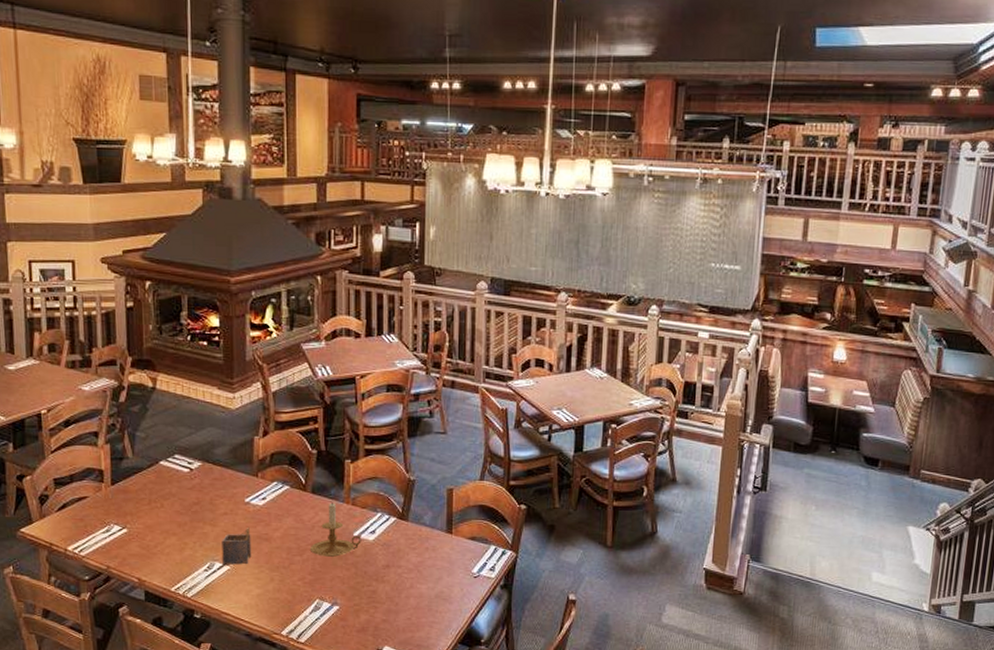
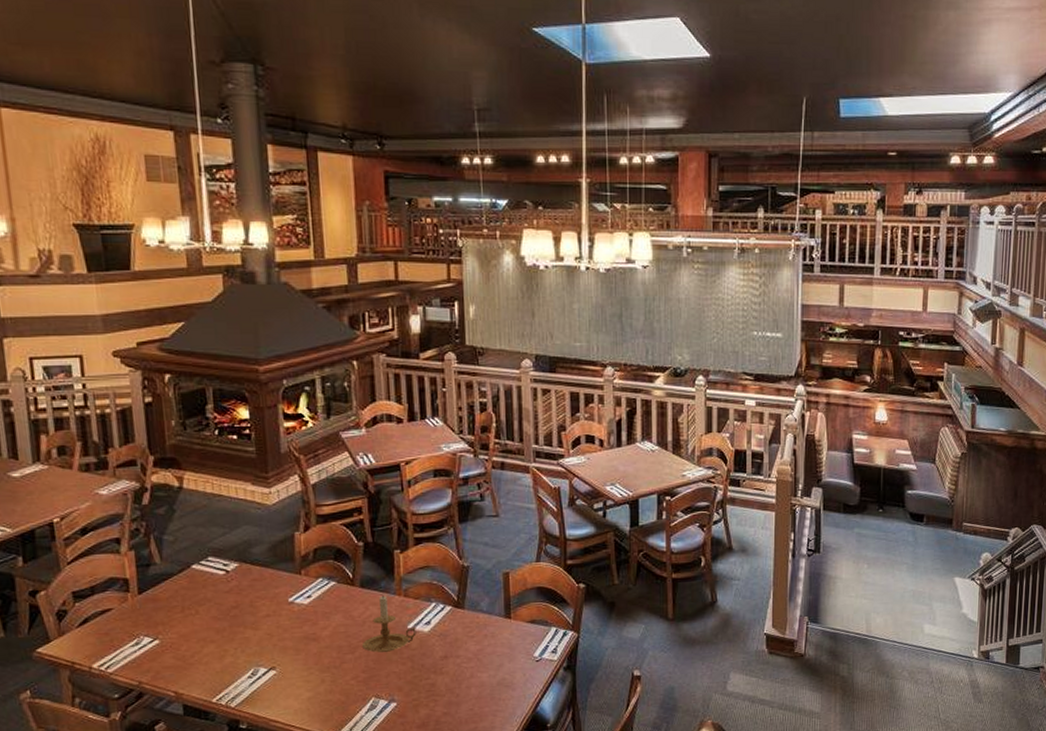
napkin holder: present [222,526,252,565] -> none [265,627,299,669]

